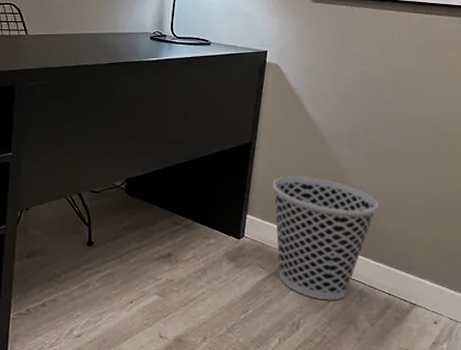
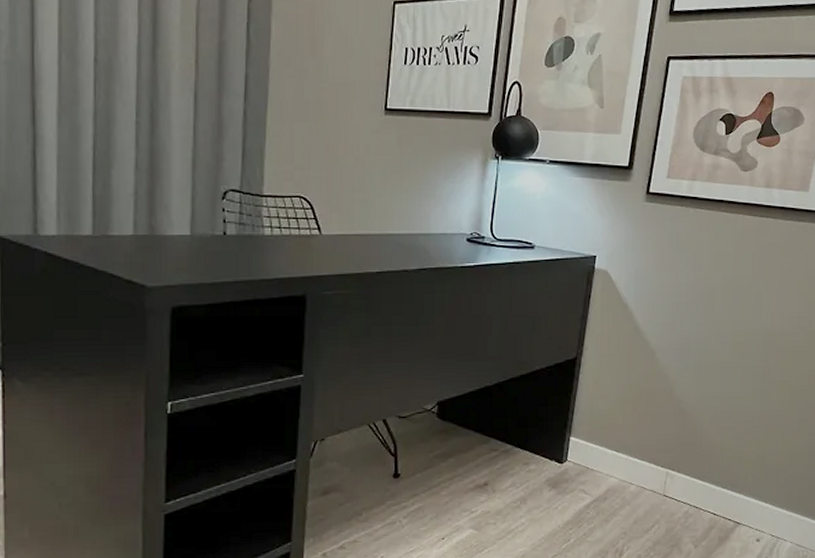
wastebasket: present [272,176,379,301] -> none [598,393,707,524]

